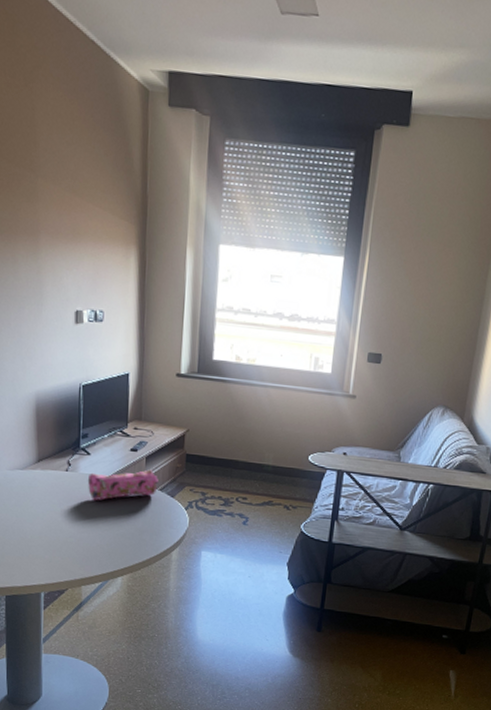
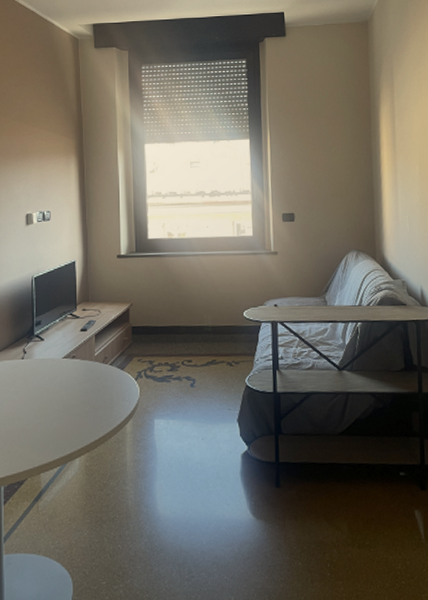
pencil case: present [87,469,158,501] -> none [42,346,108,383]

